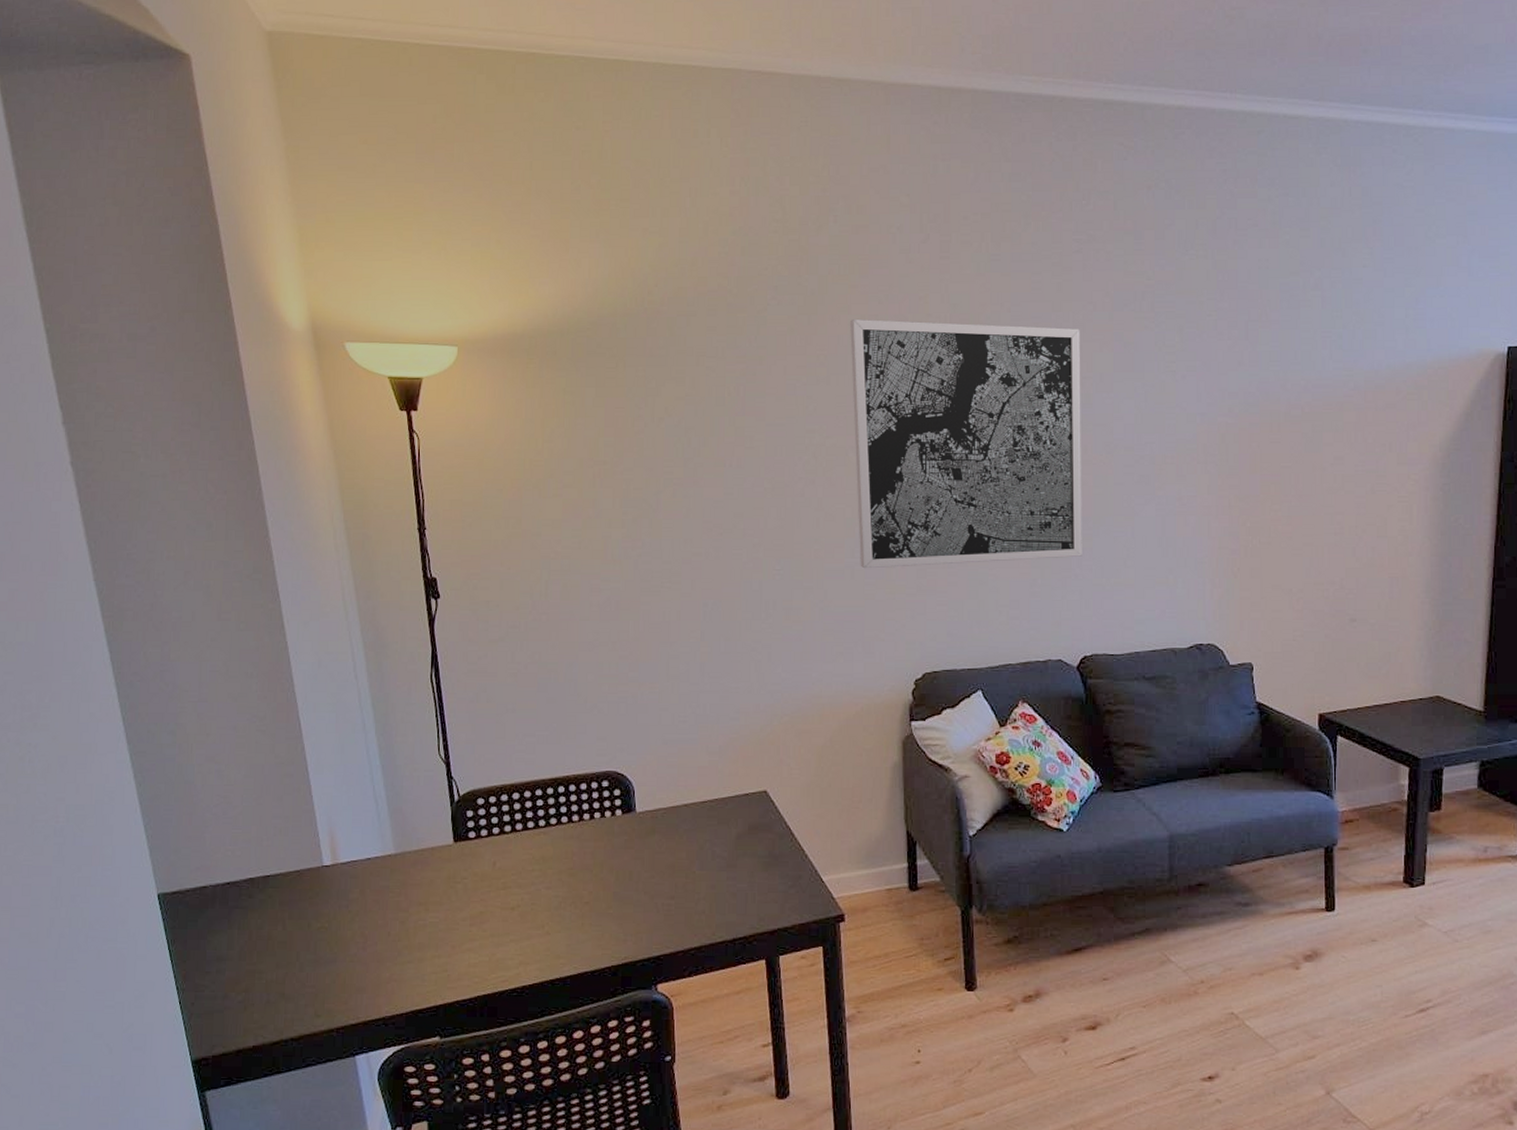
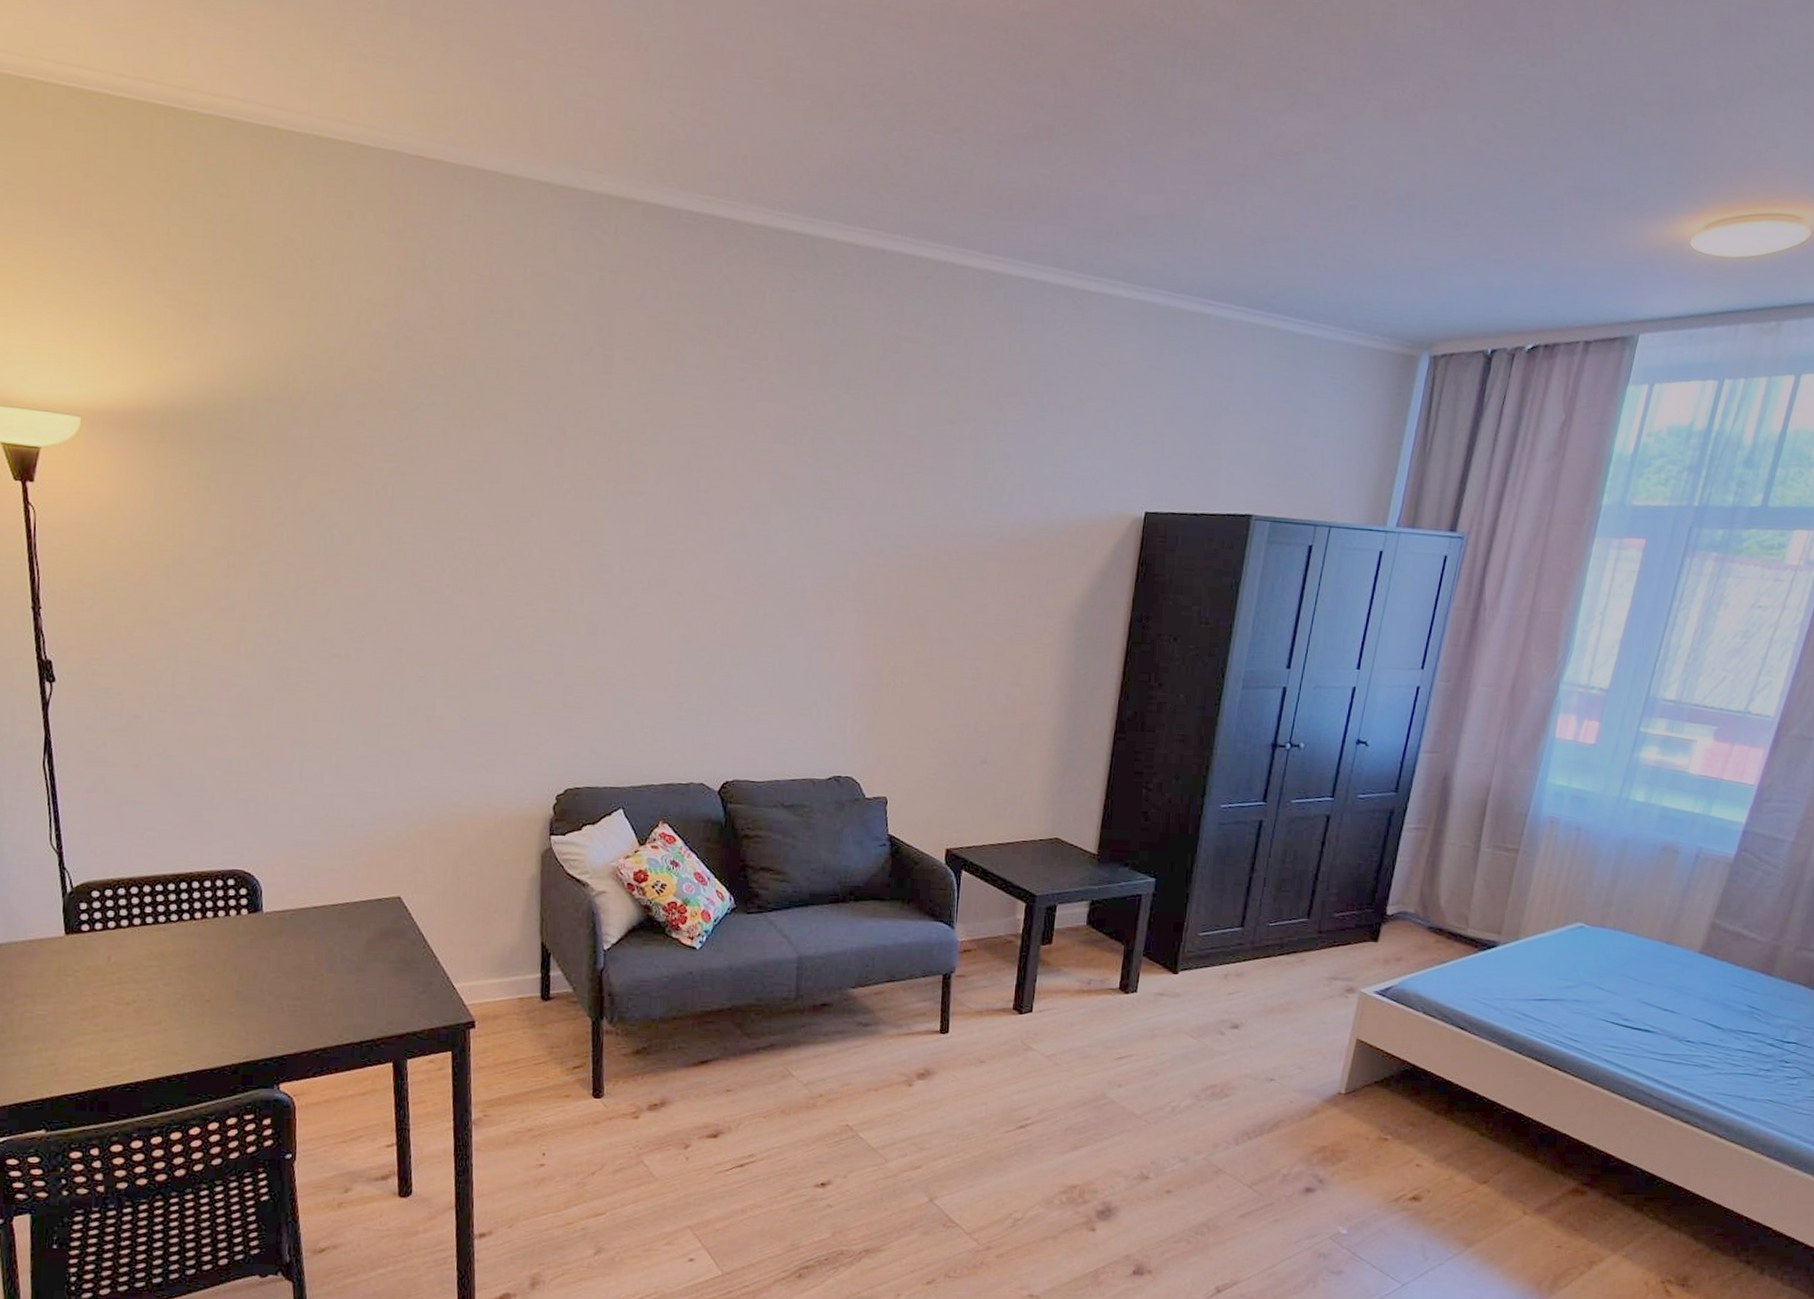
wall art: present [850,319,1082,569] -> none [506,427,740,684]

